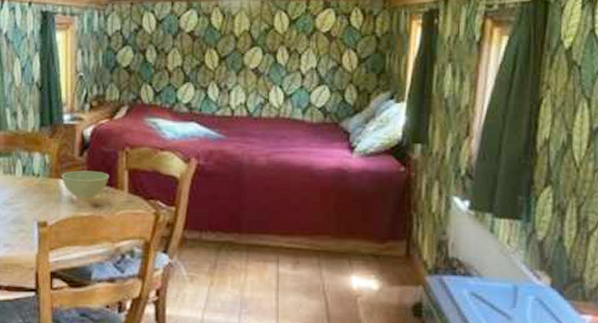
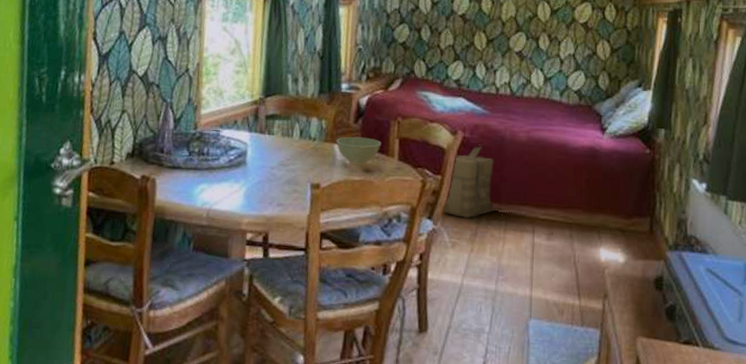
suitcase: none [179,171,246,250] -> present [443,144,505,218]

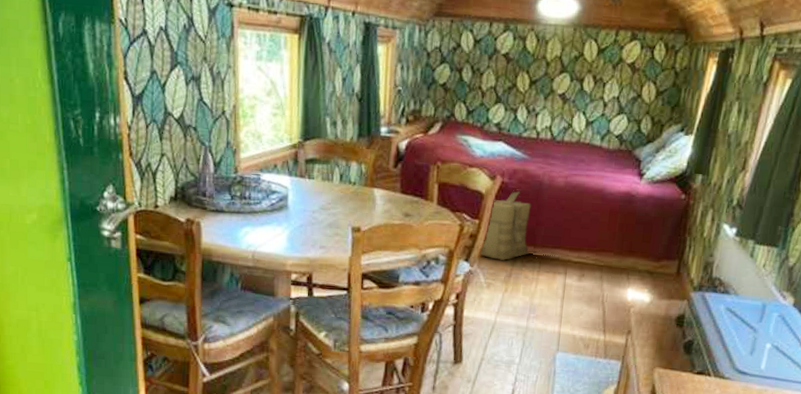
bowl: present [336,136,382,167] -> none [376,181,421,211]

